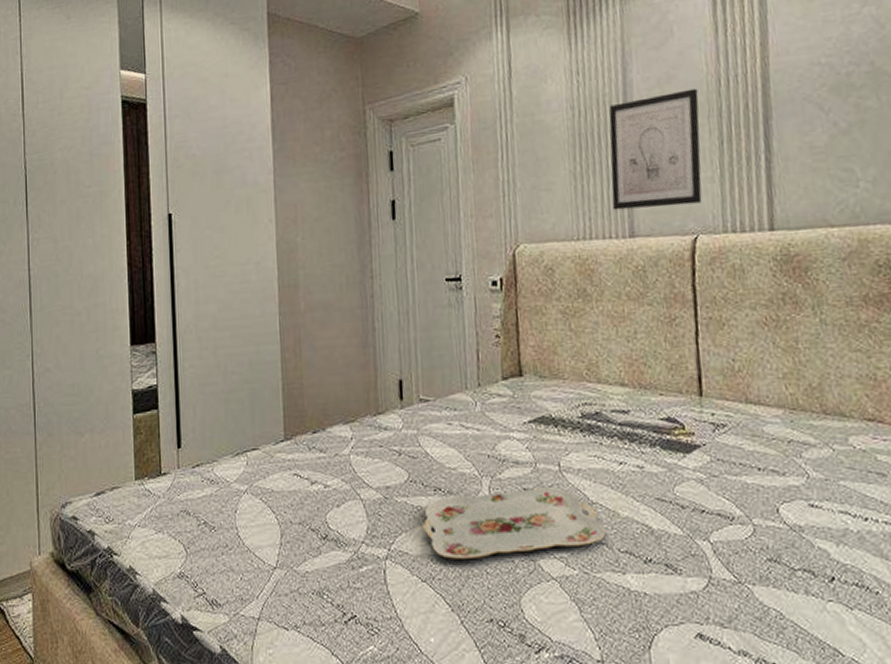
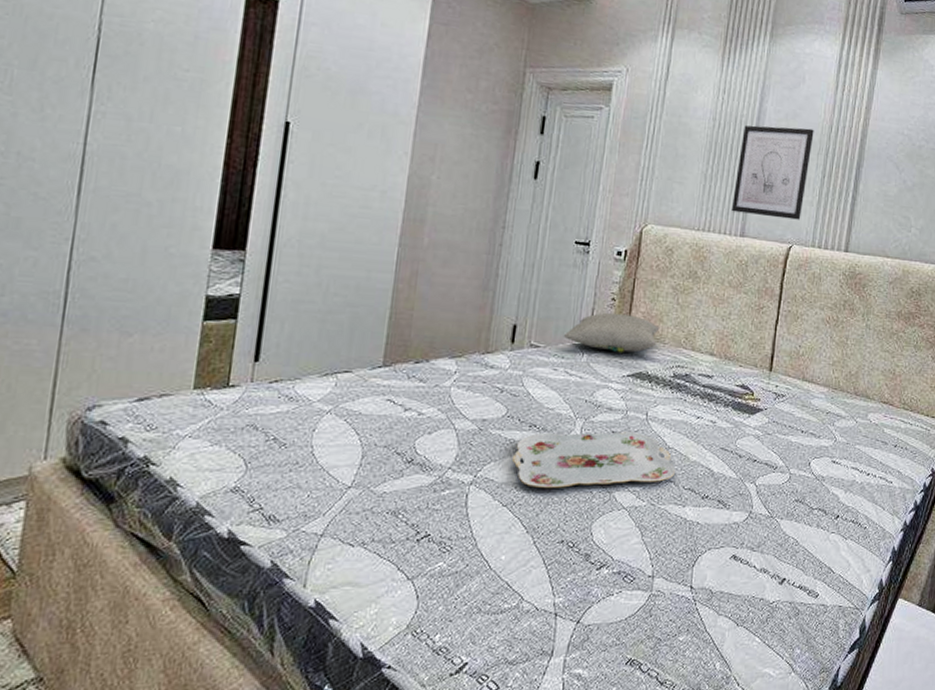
pillow: none [451,351,556,397] -> present [563,313,660,353]

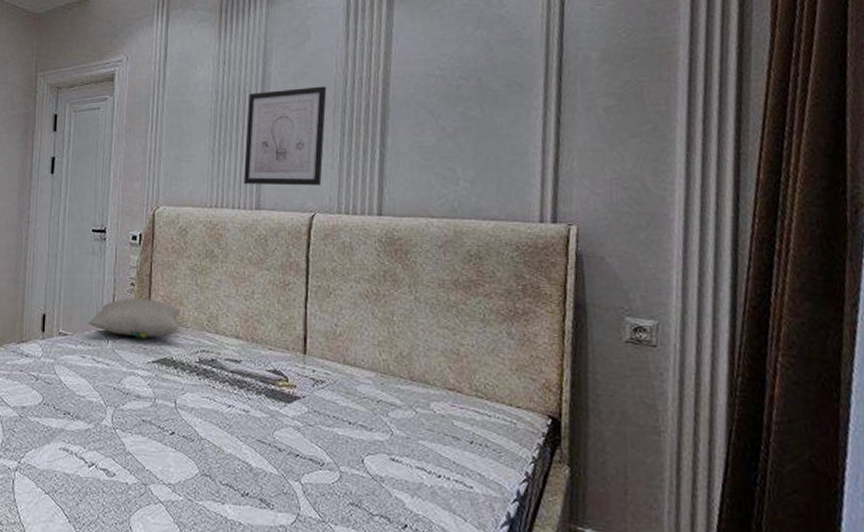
serving tray: present [511,432,675,488] -> none [50,420,210,478]

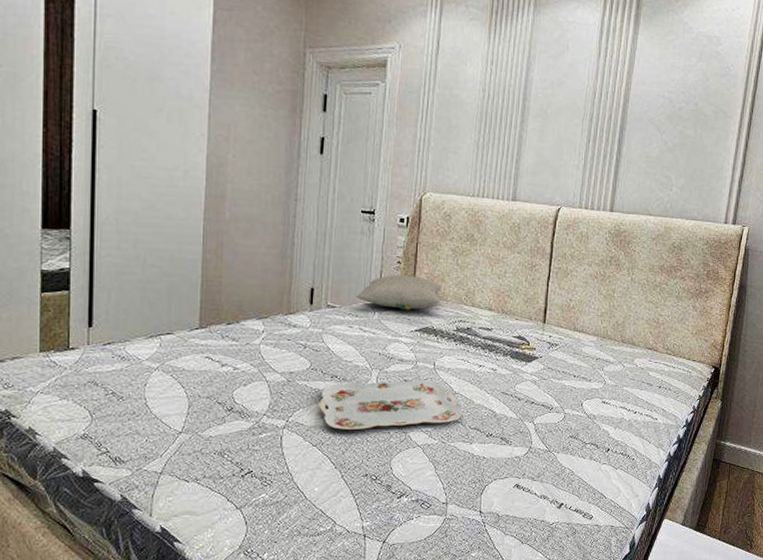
serving tray: none [50,420,210,478] -> present [317,380,462,430]
wall art: present [243,86,327,186] -> none [502,94,579,183]

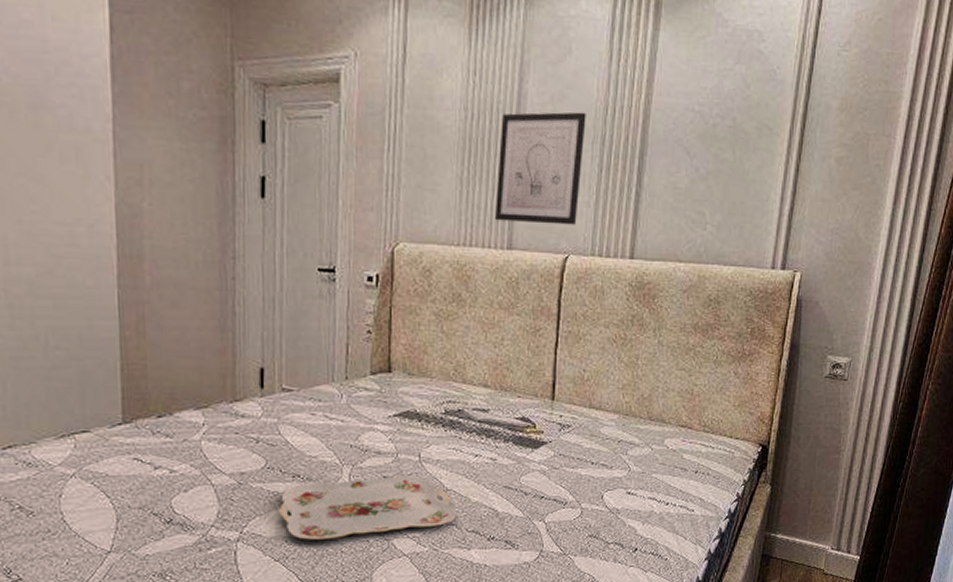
pillow: present [355,274,442,311] -> none [317,347,425,392]
wall art: none [502,94,579,183] -> present [494,112,586,225]

